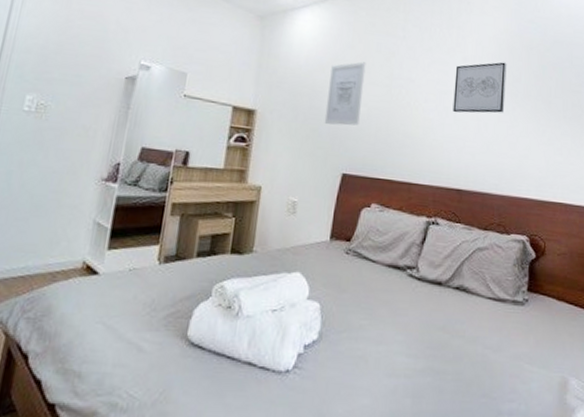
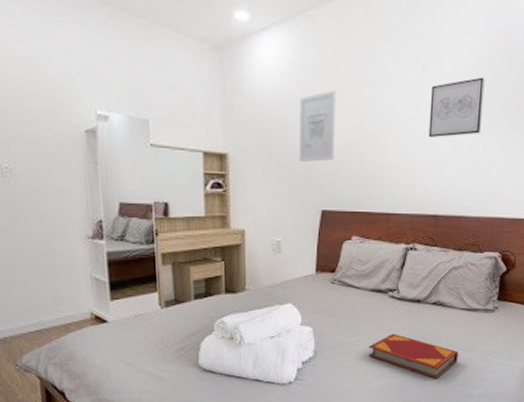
hardback book: none [380,319,484,384] -> present [368,333,458,379]

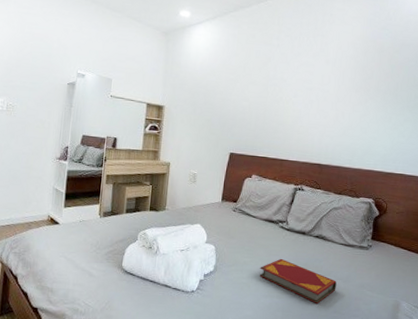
wall art: present [298,90,336,162] -> none [215,66,248,116]
wall art: present [428,77,485,138] -> none [316,63,362,105]

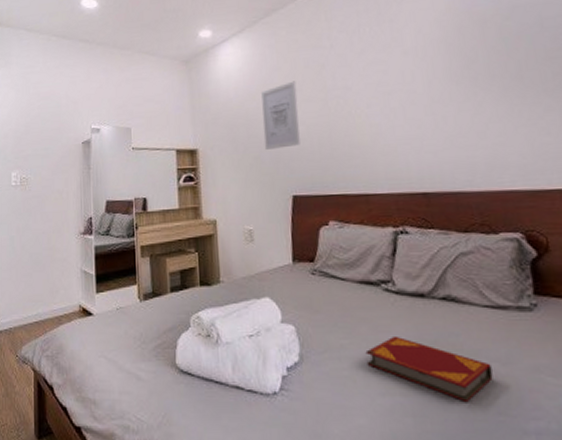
wall art: none [215,66,248,116] -> present [261,81,300,150]

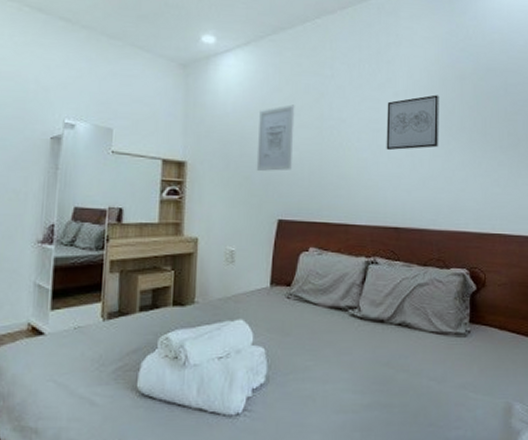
hardback book: present [365,335,493,401] -> none [327,358,429,416]
wall art: none [395,45,465,112] -> present [386,94,440,151]

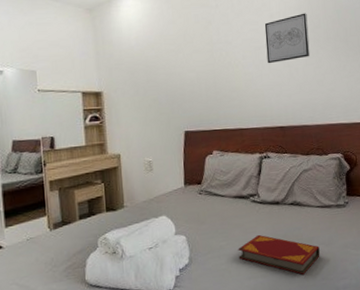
wall art: present [256,105,295,171] -> none [159,34,191,93]
hardback book: none [327,358,429,416] -> present [238,234,320,275]

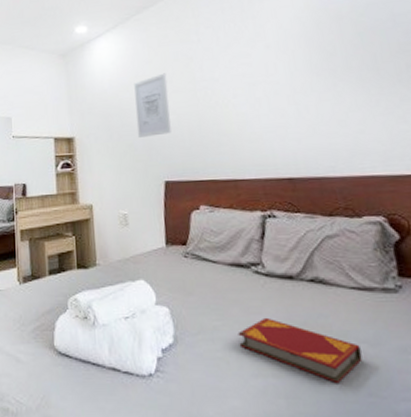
wall art: none [159,34,191,93] -> present [134,73,171,137]
wall art: present [264,13,310,64] -> none [259,39,325,102]

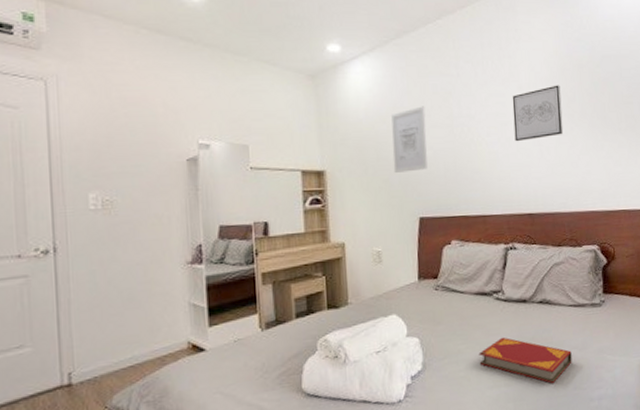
wall art: none [259,39,325,102] -> present [512,85,564,142]

